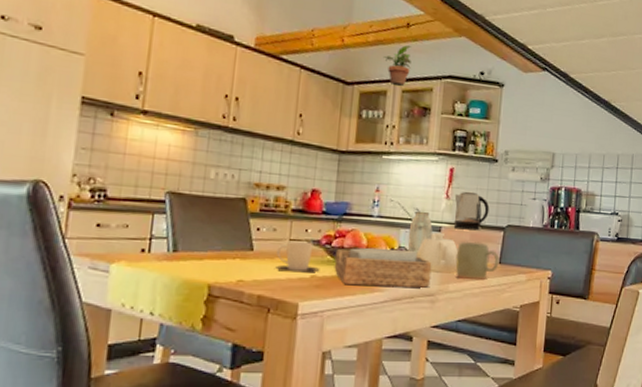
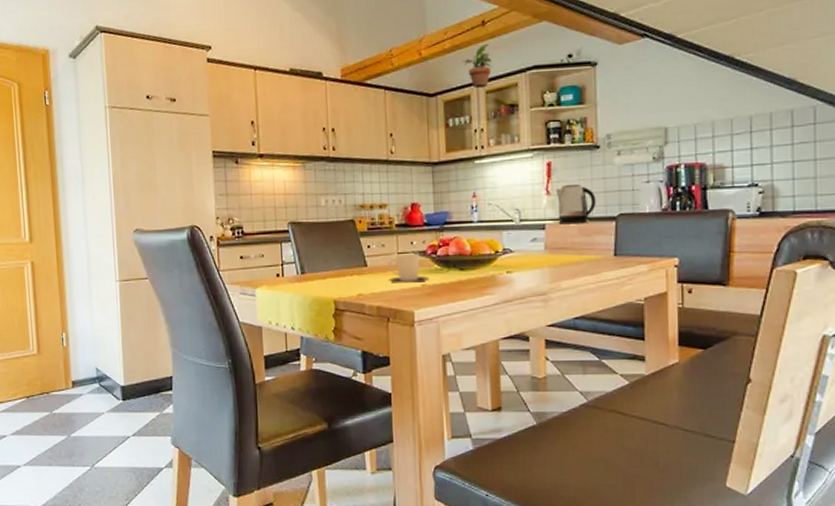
napkin holder: present [334,247,432,288] -> none [441,251,541,291]
vase: present [407,210,433,253] -> none [511,210,536,254]
teapot: present [416,232,458,273] -> none [522,230,568,271]
mug: present [455,241,500,280] -> none [565,235,615,275]

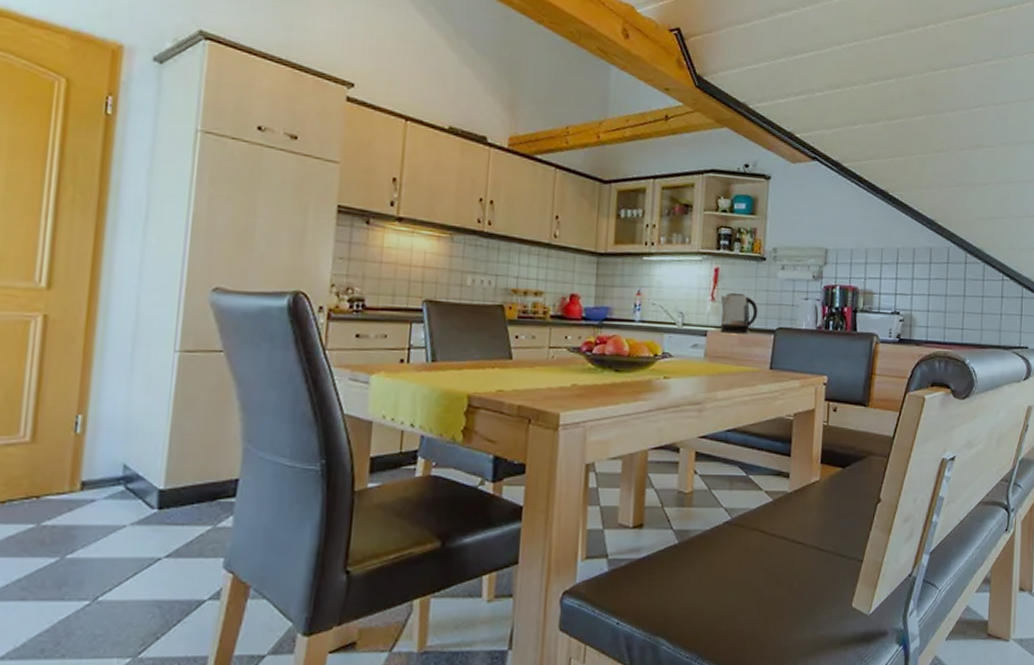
cup: present [388,253,429,283] -> none [535,348,581,382]
potted plant: present [462,43,492,89] -> none [641,138,671,184]

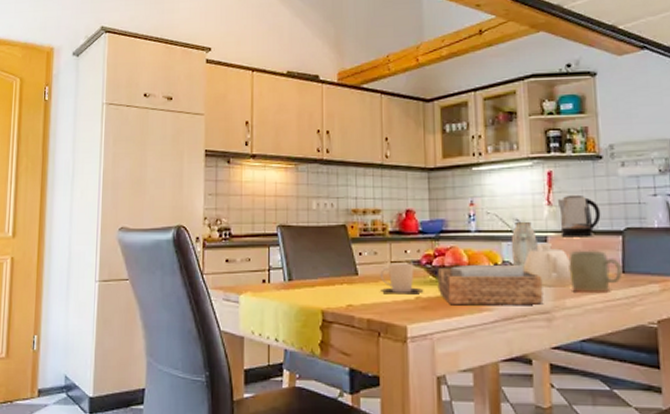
cup: none [535,348,581,382] -> present [380,263,424,295]
napkin holder: none [595,354,698,397] -> present [437,264,544,306]
vase: none [671,314,698,359] -> present [511,221,538,267]
teapot: none [681,336,726,380] -> present [523,242,573,287]
mug: none [723,345,771,386] -> present [568,250,623,292]

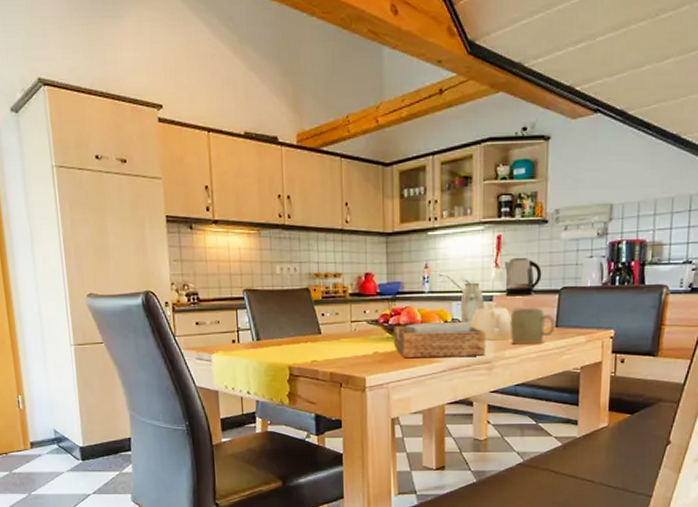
cup: present [380,263,424,295] -> none [341,322,381,350]

